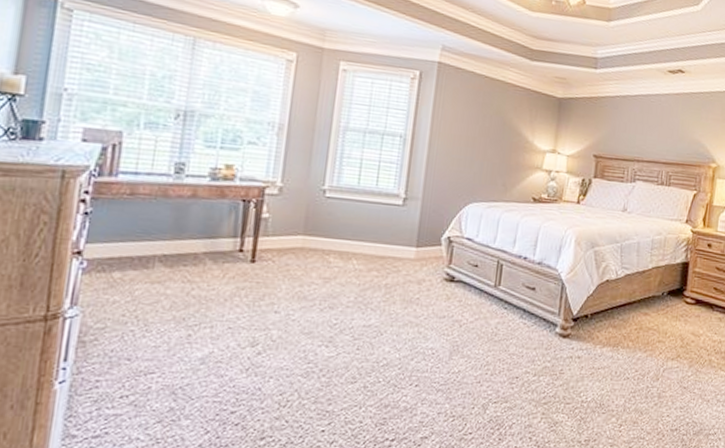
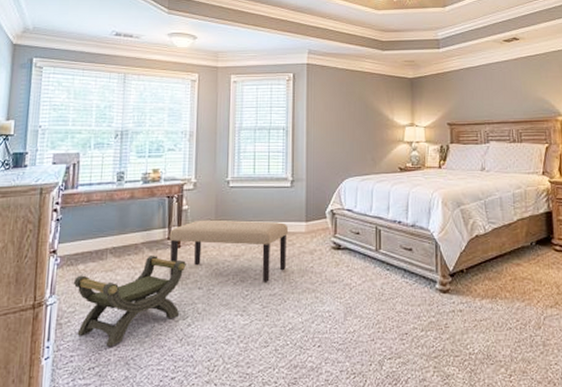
stool: none [104,269,261,373] -> present [73,256,186,347]
bench: none [238,232,395,311] -> present [169,219,289,282]

